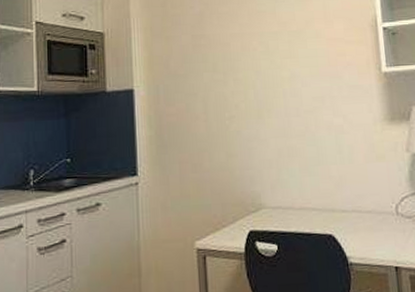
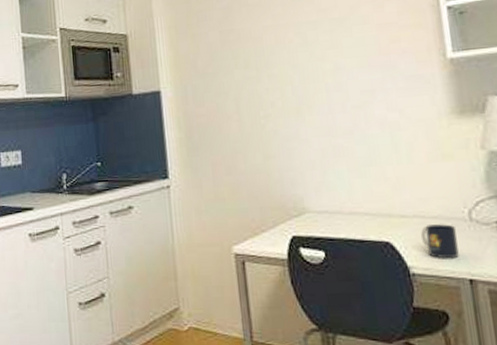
mug: none [357,218,388,249] -> present [420,224,459,259]

